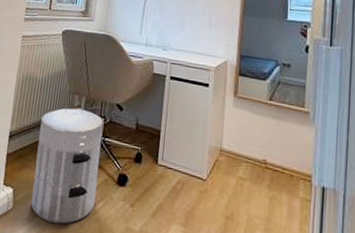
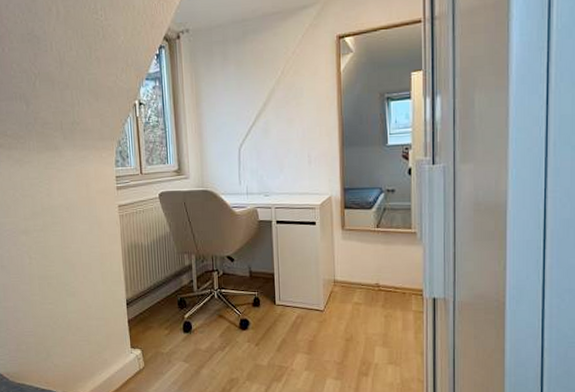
waste bin: present [31,106,103,224] -> none [154,266,222,372]

